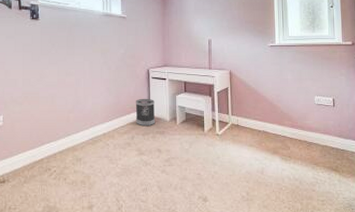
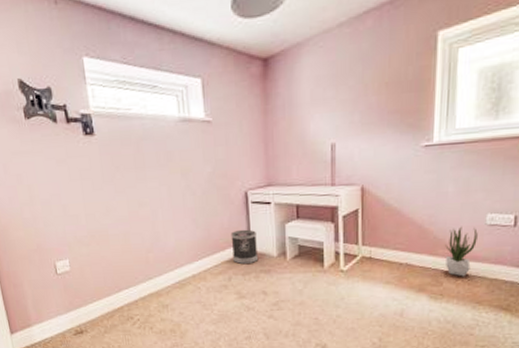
potted plant: none [289,104,310,143] -> present [445,226,478,277]

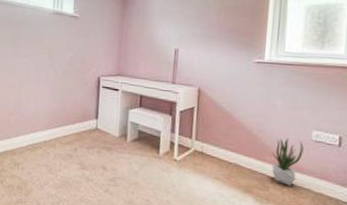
wastebasket: present [230,229,259,265] -> none [80,108,103,140]

